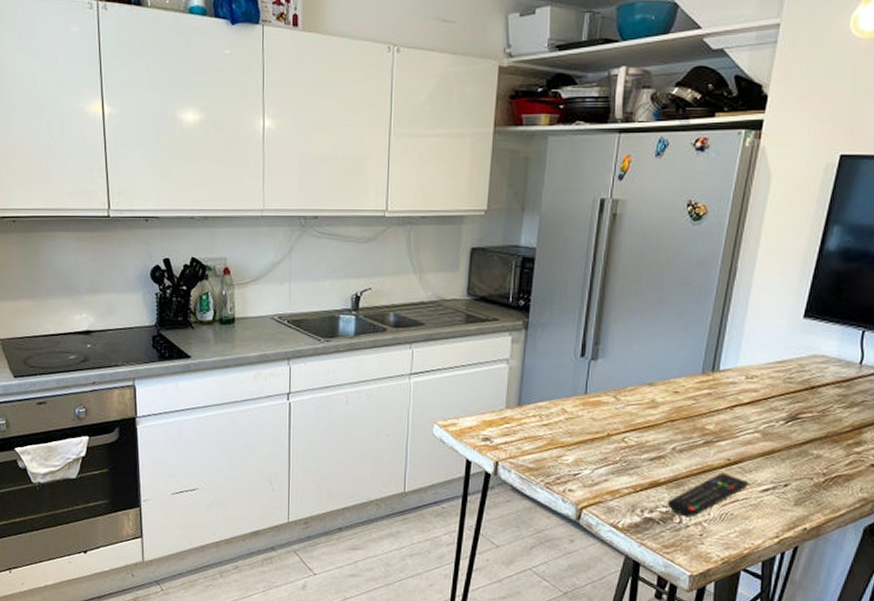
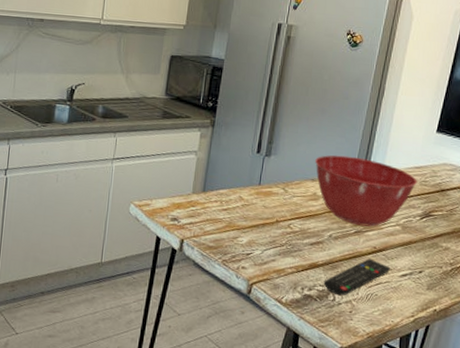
mixing bowl: none [652,353,780,436] -> present [315,155,417,227]

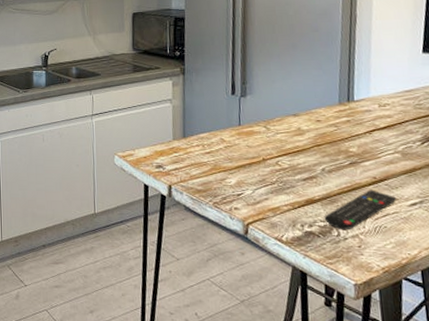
mixing bowl: present [315,155,417,227] -> none [294,87,411,157]

